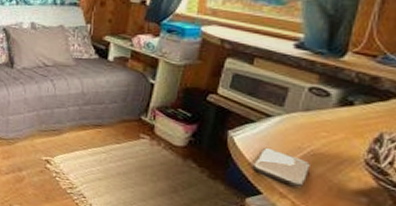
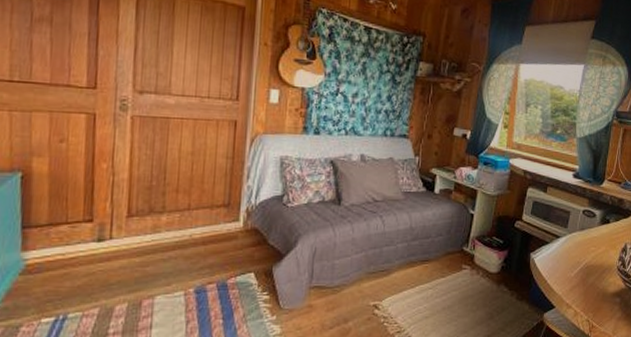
smartphone: present [253,147,310,188] -> none [548,265,585,297]

